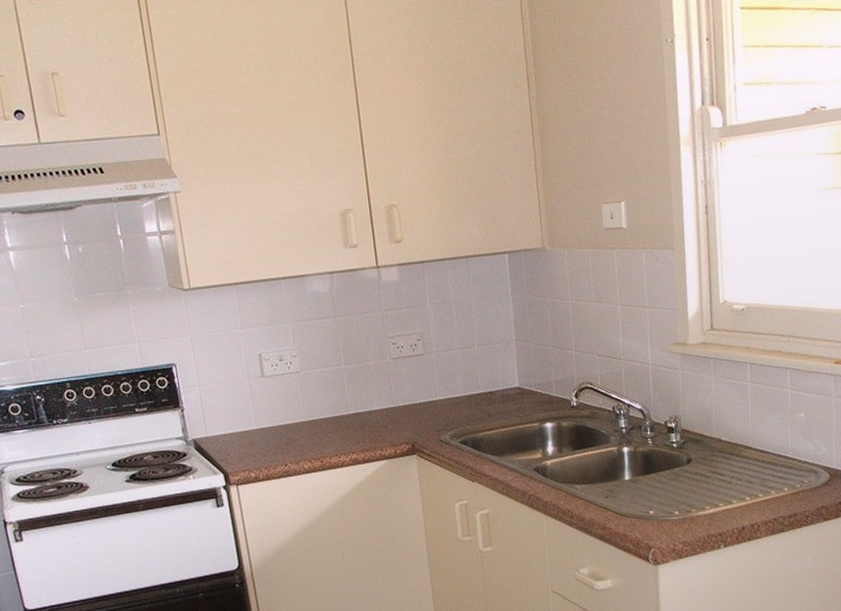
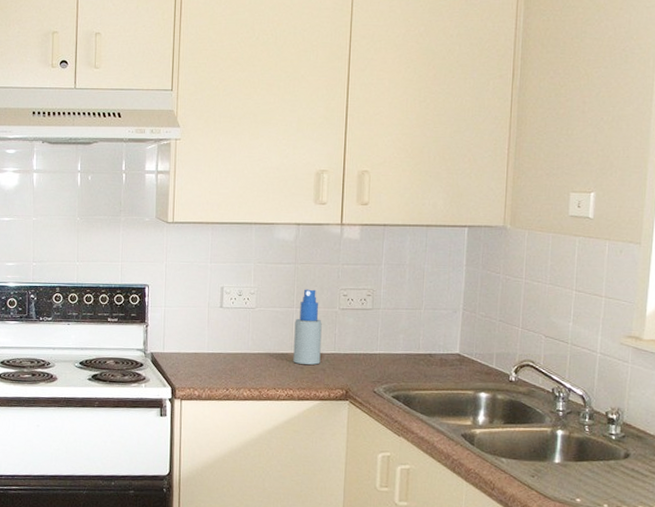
spray bottle: none [346,342,380,425] -> present [293,289,322,365]

